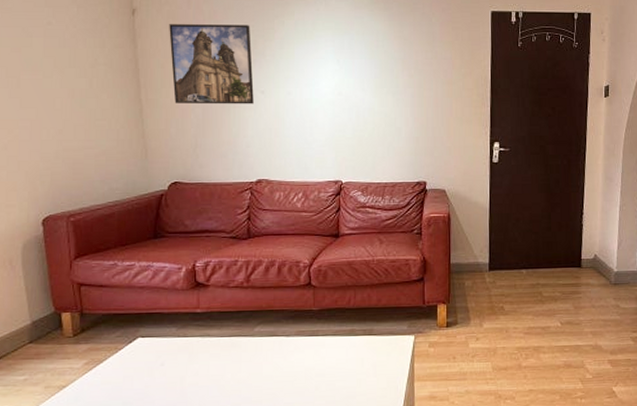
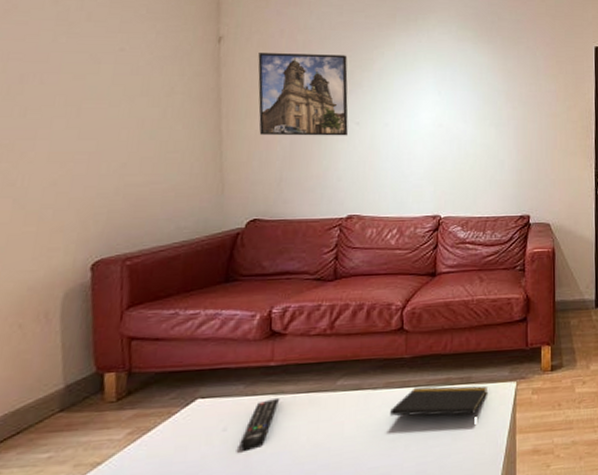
remote control: none [176,339,207,384] -> present [239,397,280,452]
notepad: none [302,336,388,365] -> present [390,386,487,417]

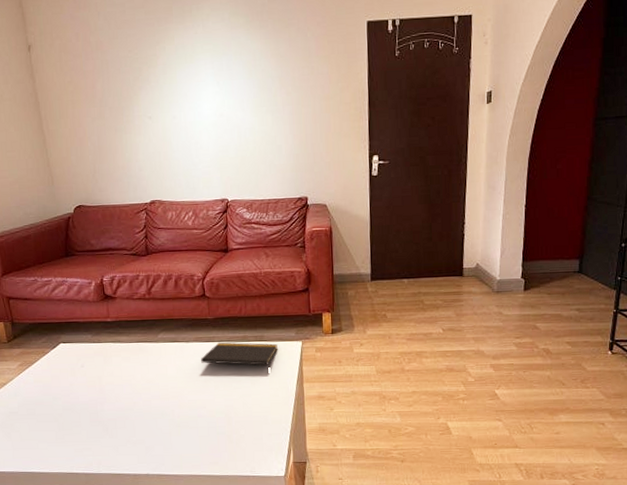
remote control: present [239,397,280,452] -> none [94,345,118,383]
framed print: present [258,53,348,136] -> none [61,53,143,133]

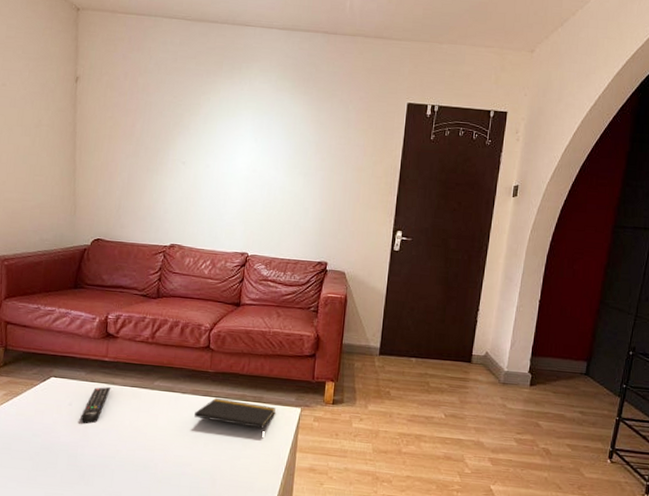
remote control: none [94,345,118,383] -> present [80,386,111,424]

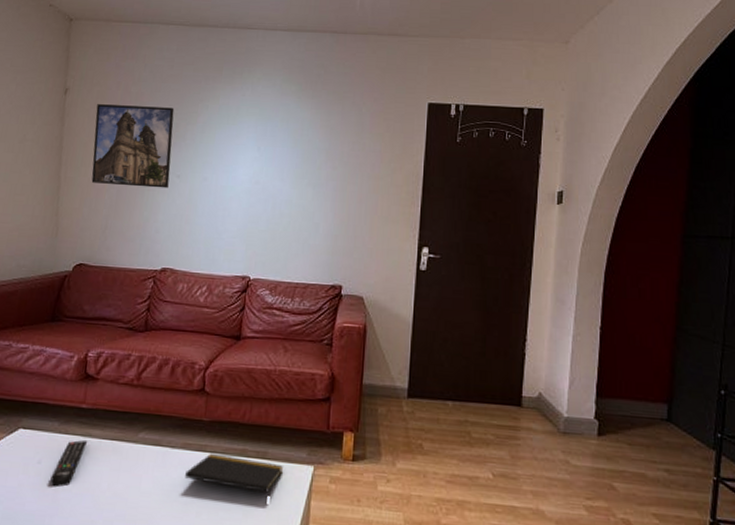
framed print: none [104,93,179,174] -> present [91,104,175,189]

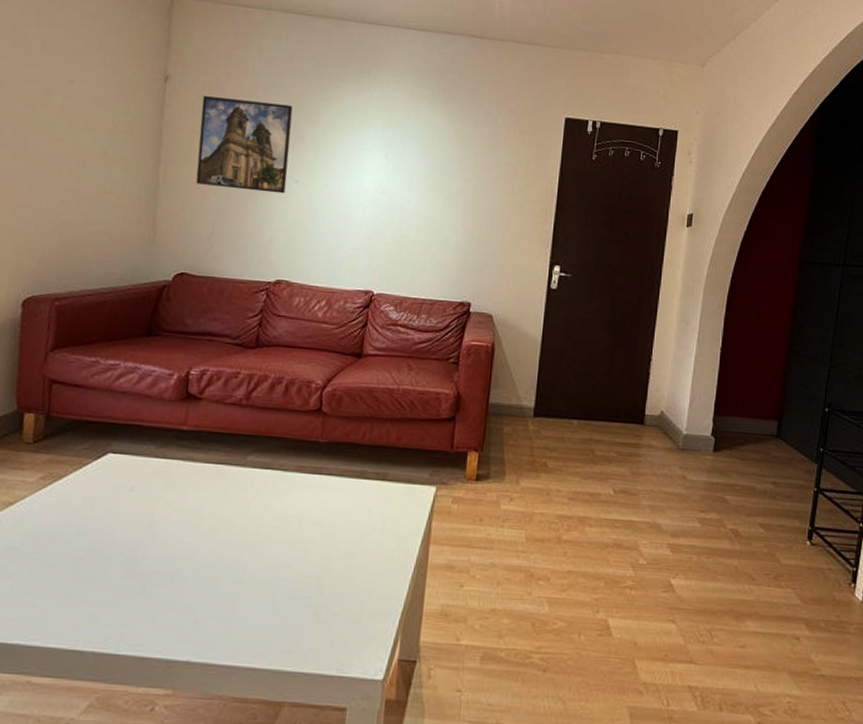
remote control: present [50,439,88,488] -> none [144,464,189,516]
notepad: present [185,453,283,496] -> none [298,475,404,518]

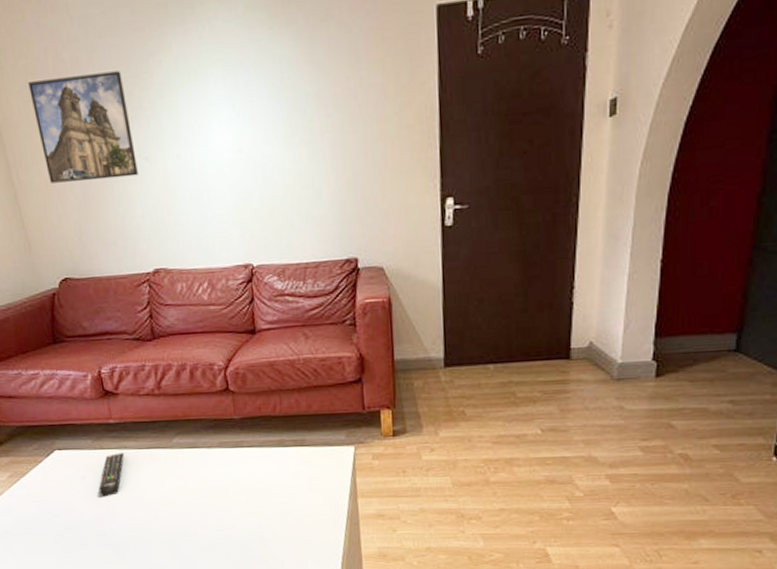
remote control: none [144,464,189,516] -> present [98,452,125,497]

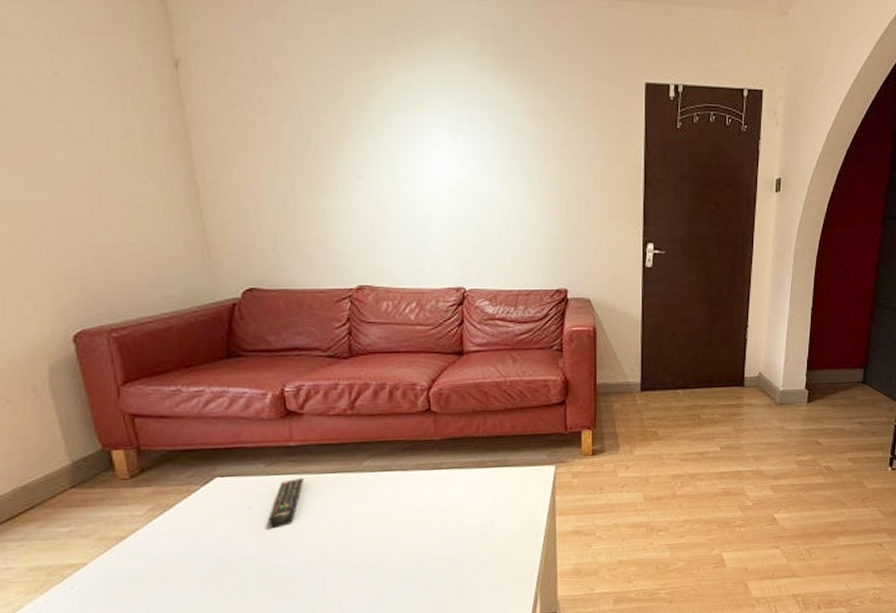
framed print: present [28,71,138,183] -> none [228,82,349,192]

